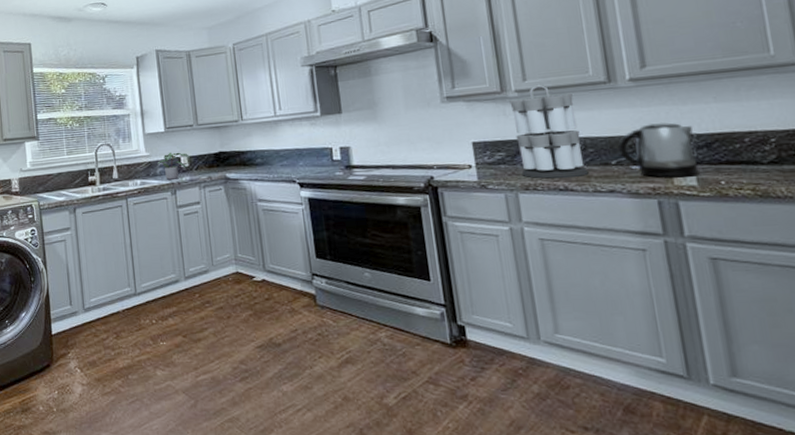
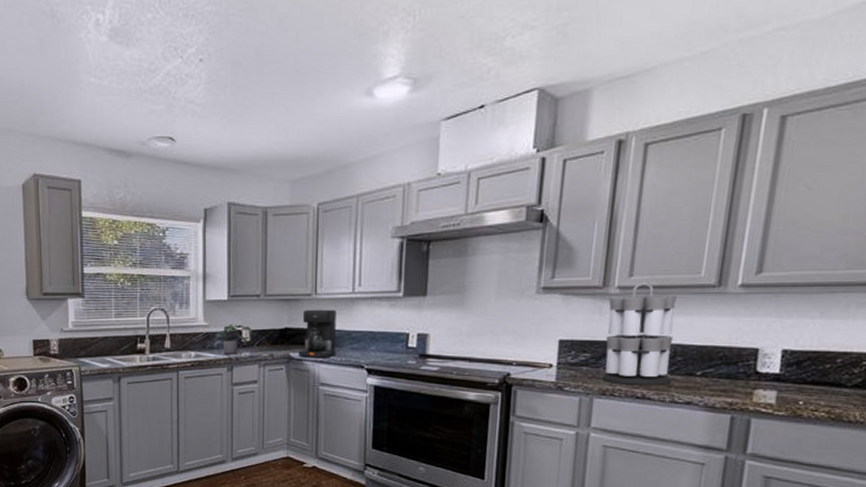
coffee maker: none [233,132,269,177] -> present [298,309,336,358]
kettle: present [618,122,700,179] -> none [707,334,789,394]

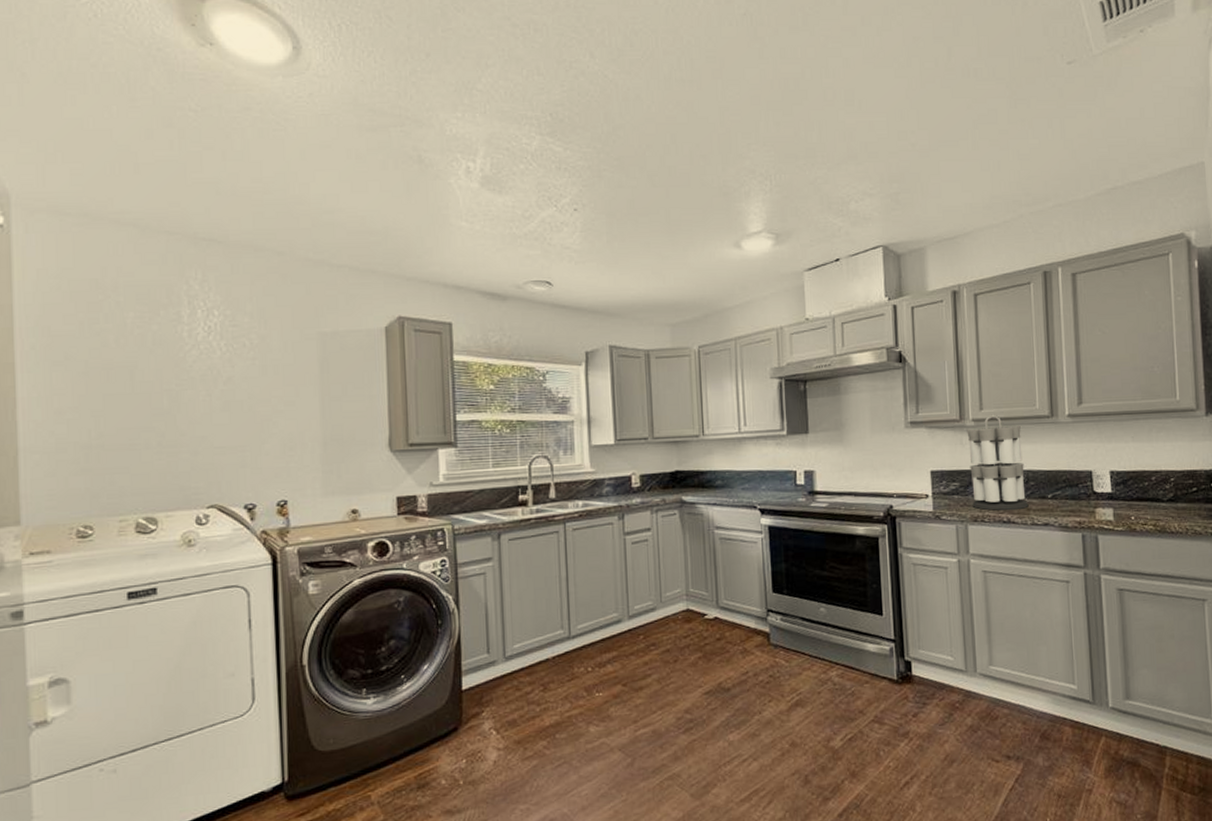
potted plant: present [216,324,252,355] -> none [604,469,642,503]
coffee maker: present [298,309,336,358] -> none [691,450,728,501]

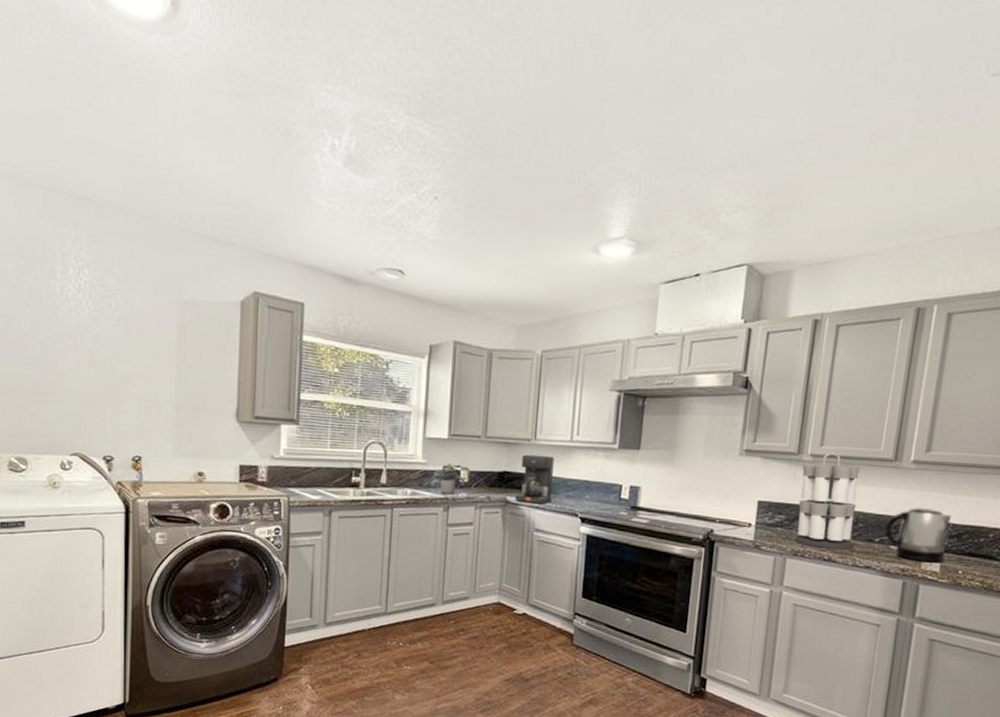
potted plant: none [604,469,642,503] -> present [433,464,471,495]
coffee maker: none [691,450,728,501] -> present [515,454,554,504]
kettle: none [1055,458,1116,513] -> present [884,507,951,563]

